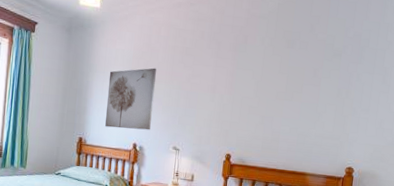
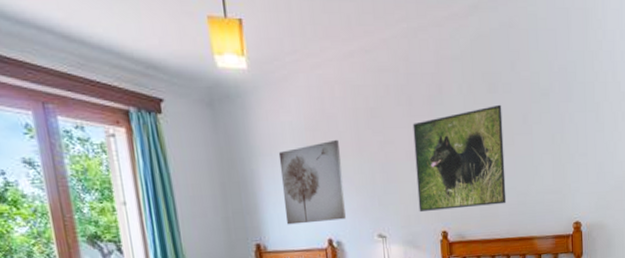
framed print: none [210,58,297,141] -> present [412,104,507,213]

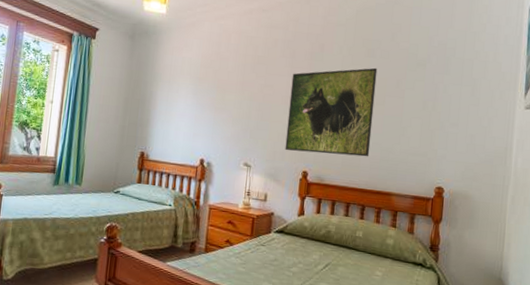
wall art: present [278,139,347,225] -> none [169,77,226,145]

